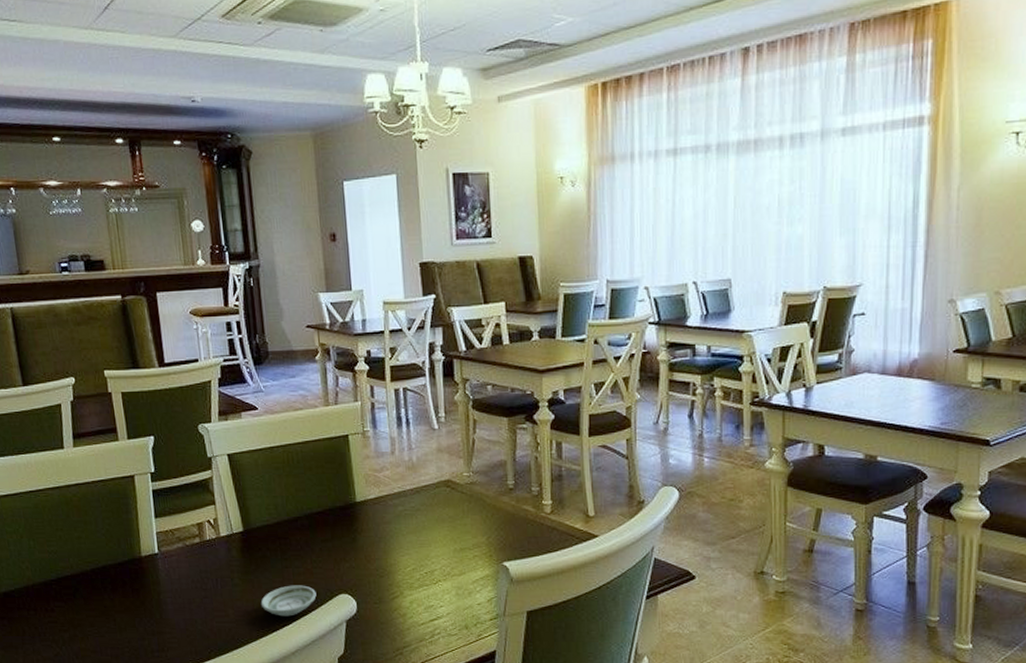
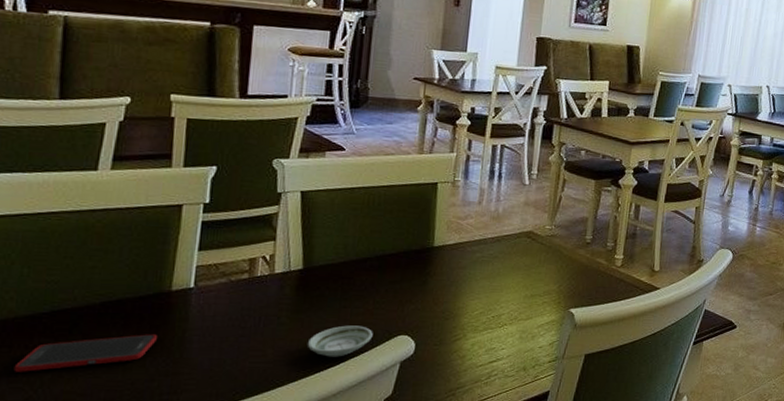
cell phone: none [41,597,139,632] -> present [13,334,157,372]

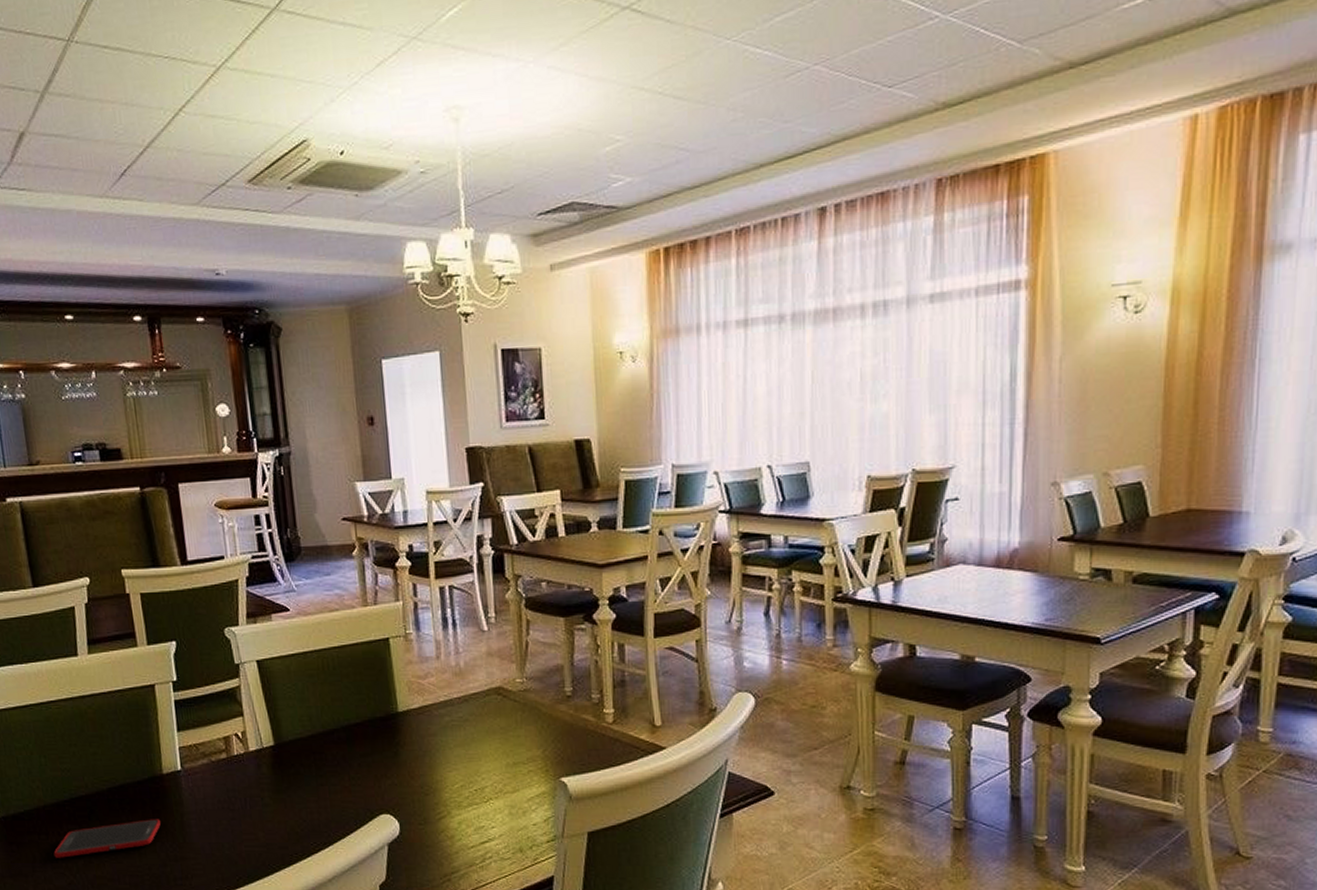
saucer: present [307,325,373,357] -> none [293,805,355,840]

